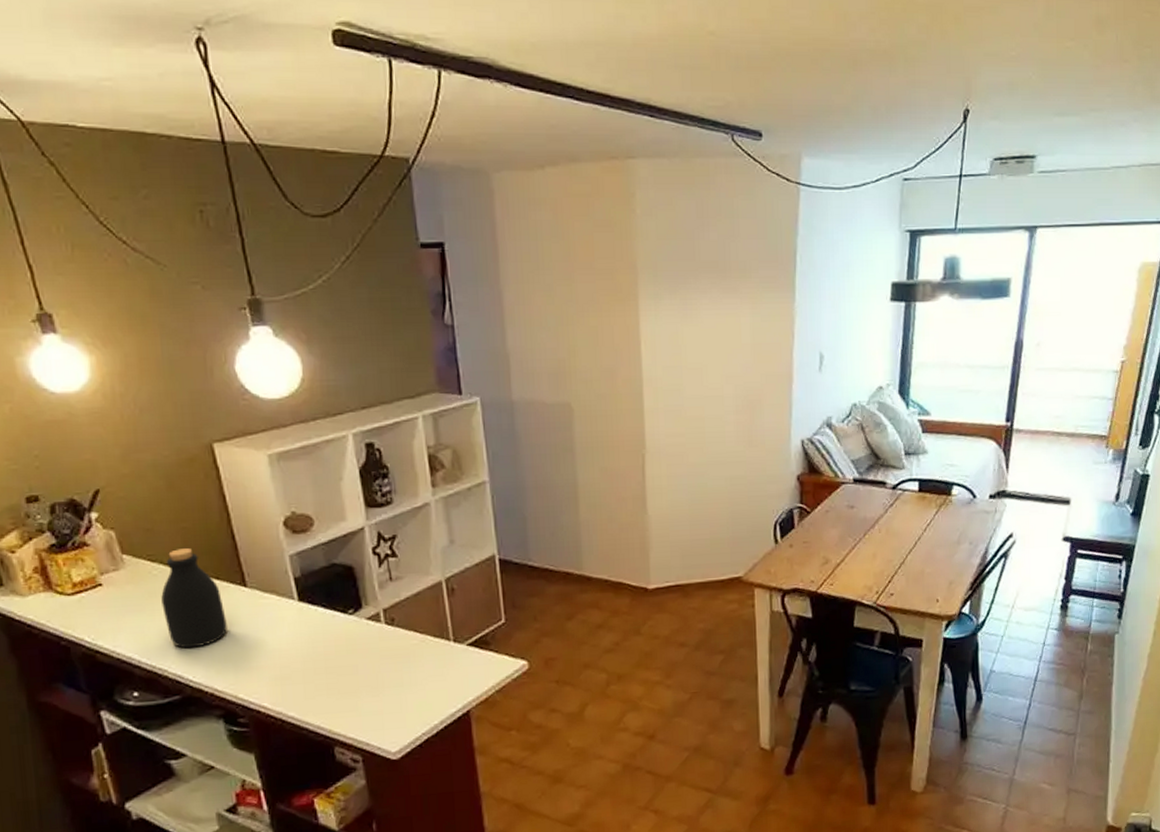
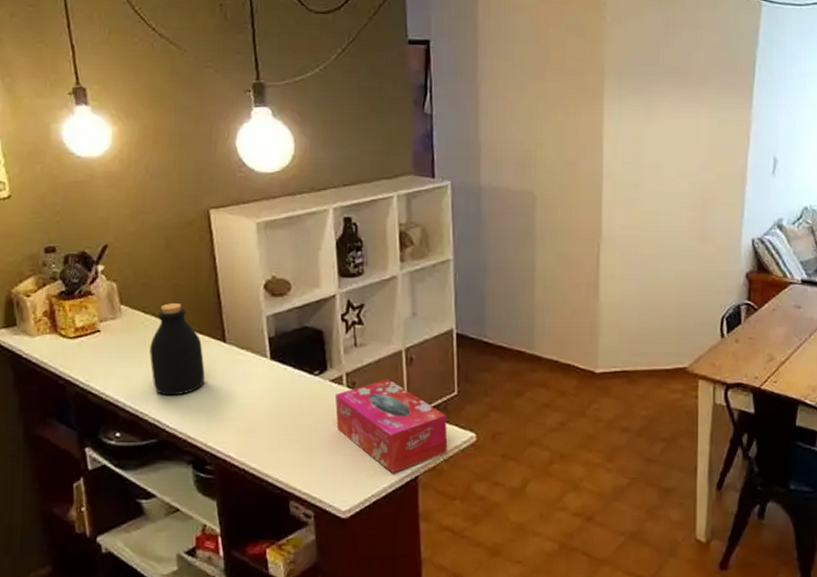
tissue box: none [373,612,499,710] -> present [335,379,448,474]

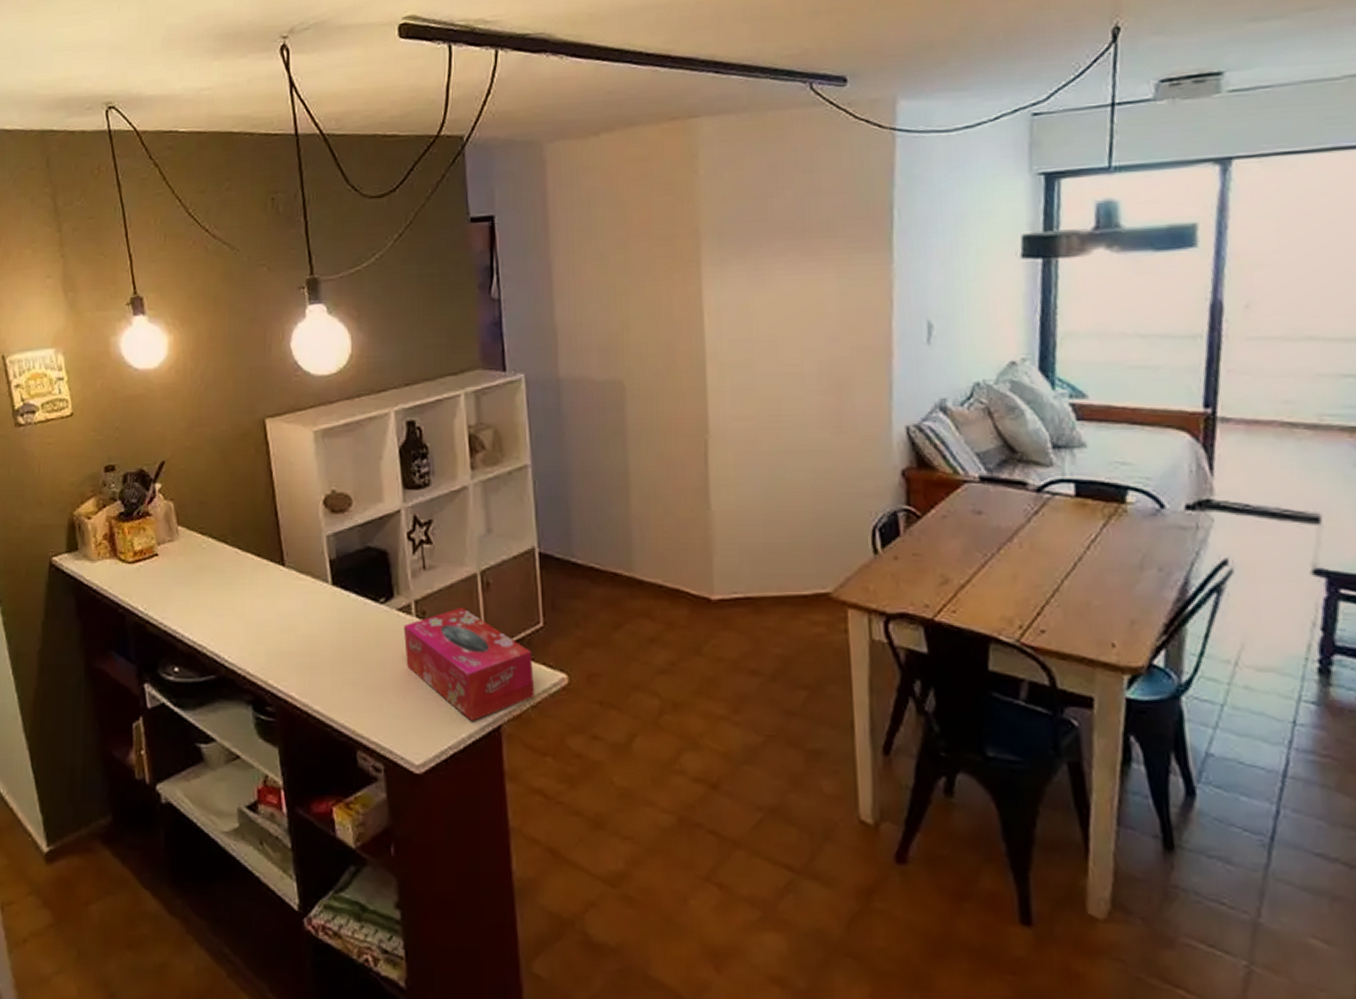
bottle: present [150,303,205,396] -> none [207,523,264,626]

